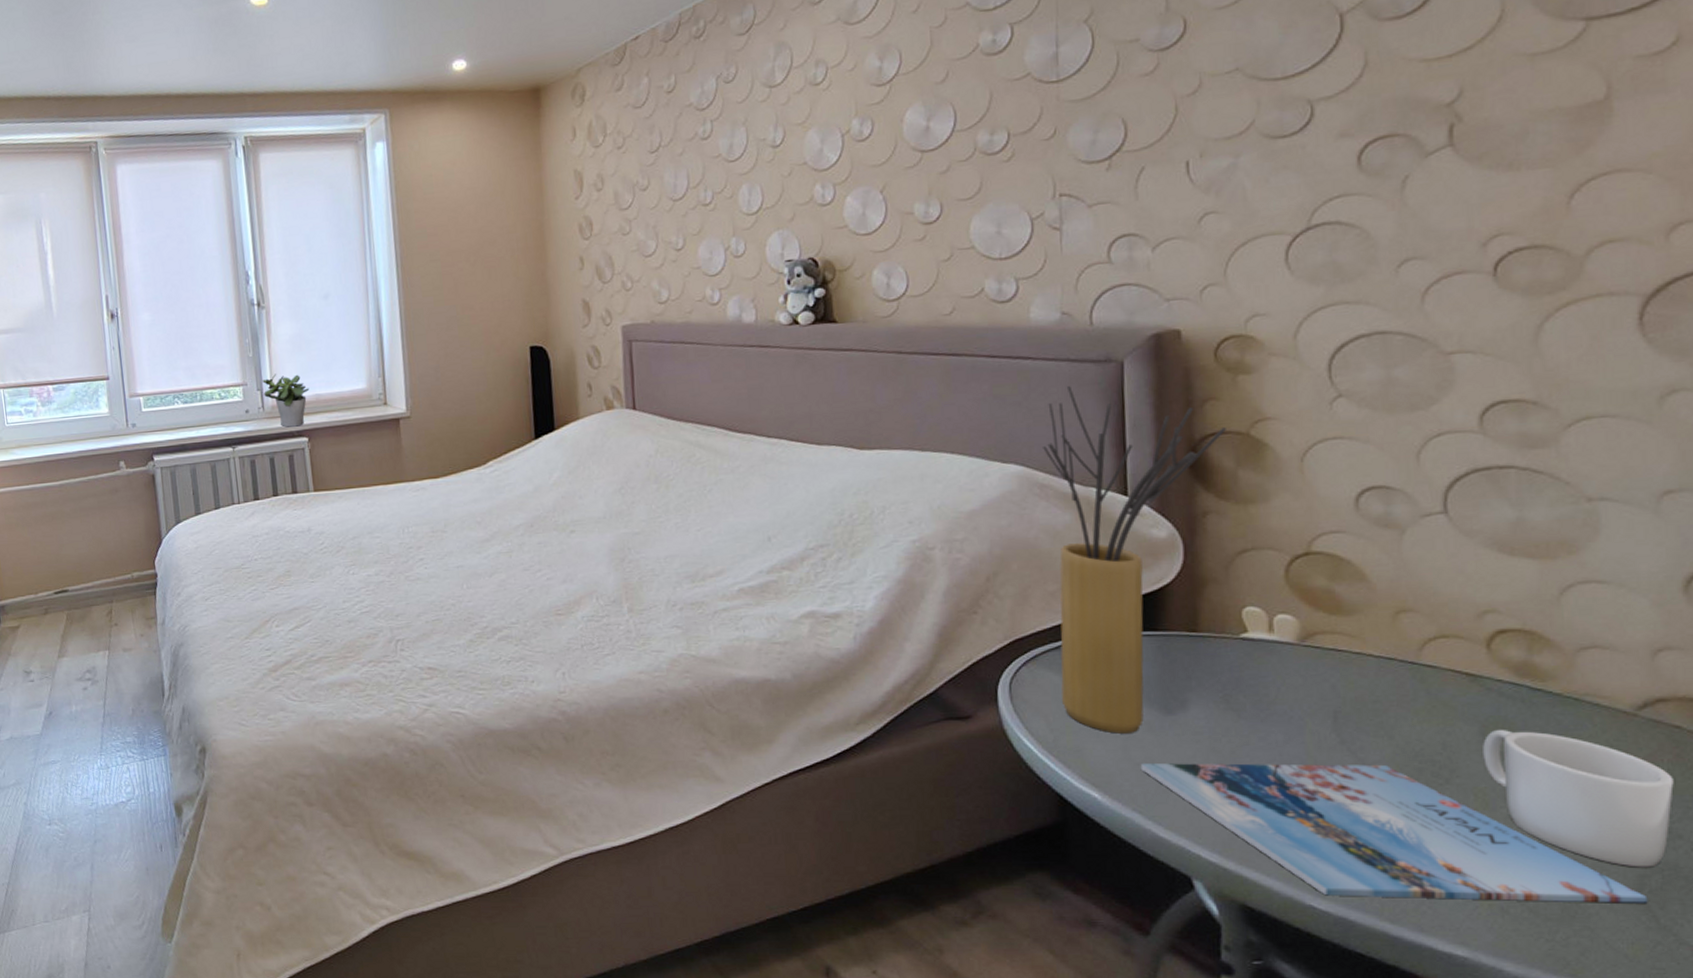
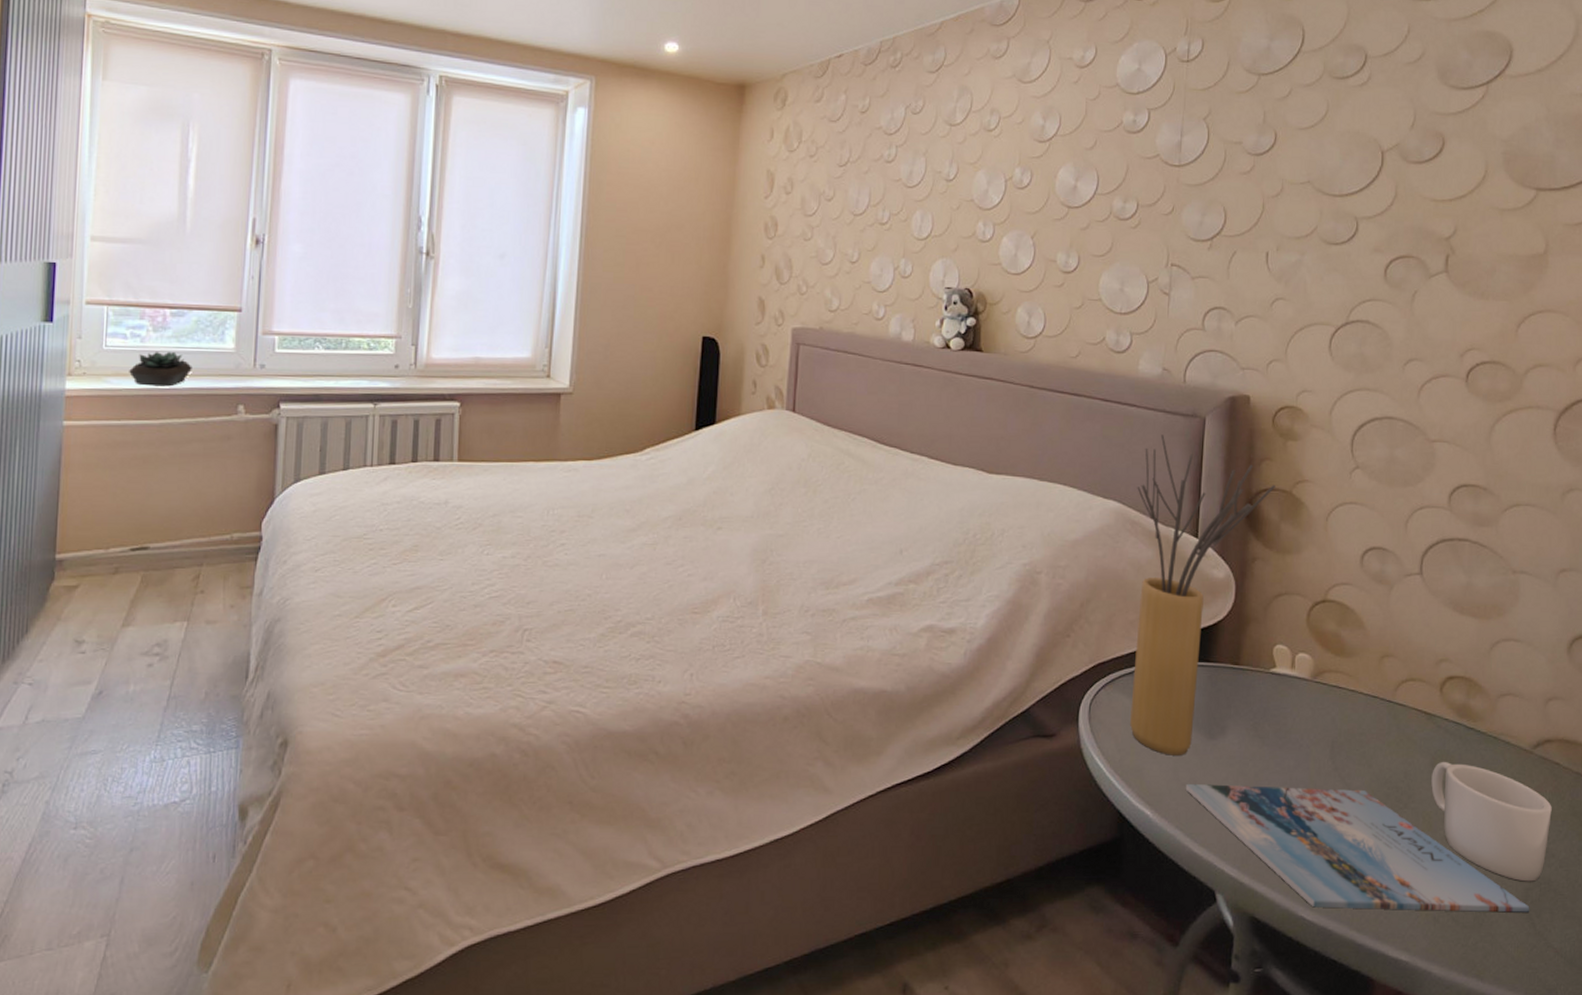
succulent plant: none [29,421,78,453] -> present [129,351,192,387]
potted plant: present [262,374,310,427] -> none [418,330,470,389]

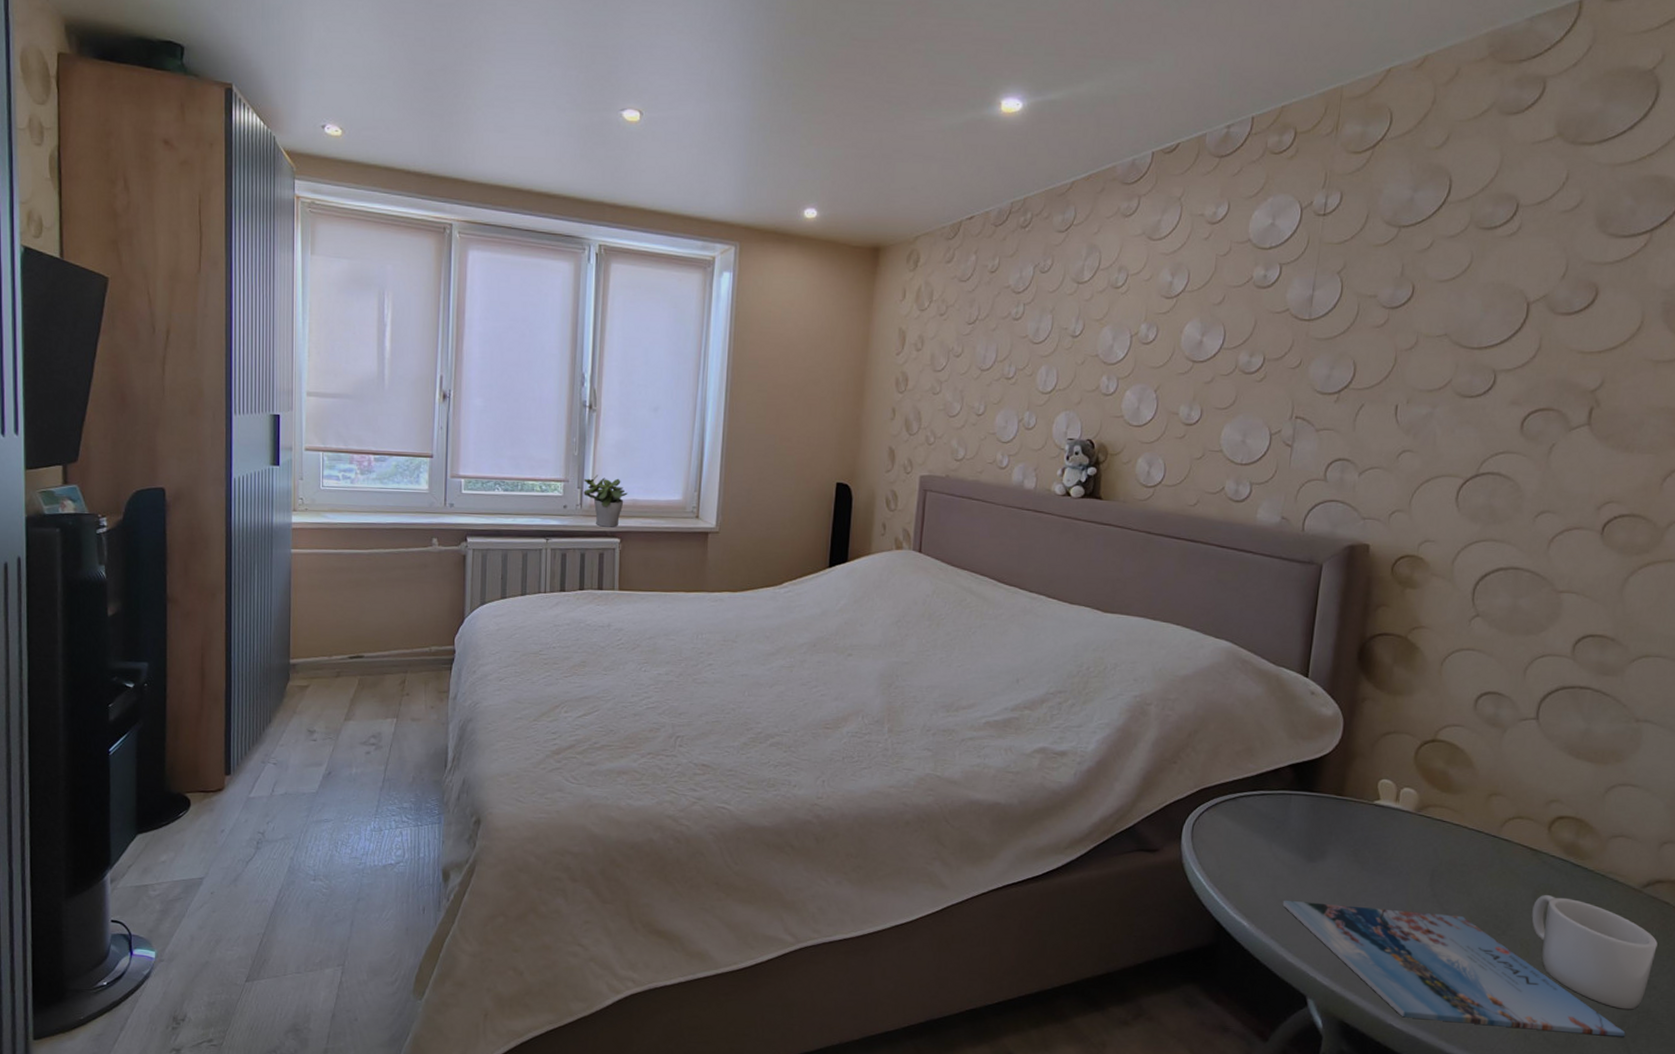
succulent plant: present [129,351,192,387] -> none [342,491,394,522]
potted plant: none [418,330,470,389] -> present [583,475,628,527]
vase: present [1130,435,1275,755] -> none [1231,580,1390,875]

